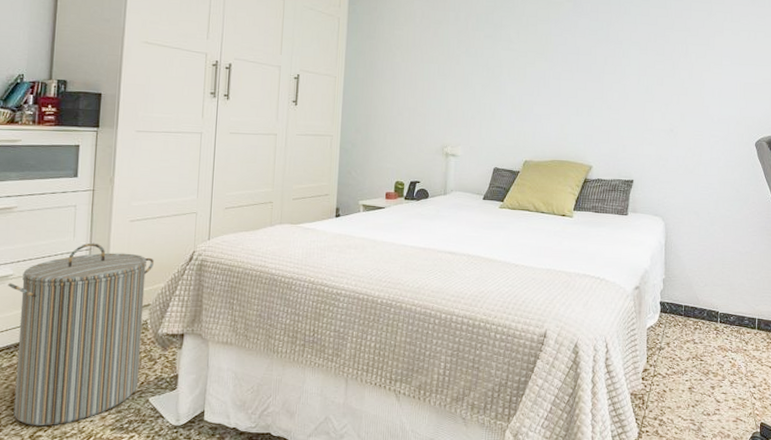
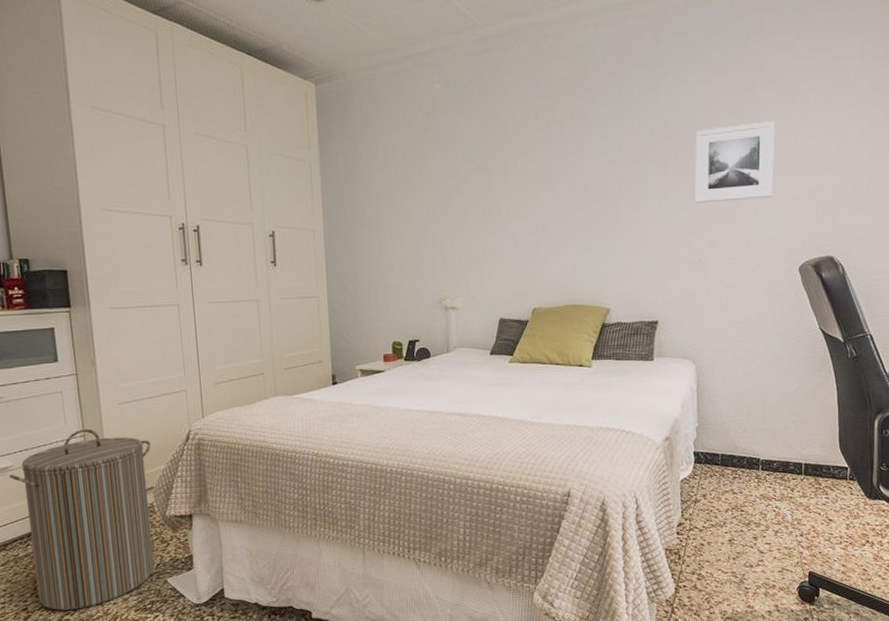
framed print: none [669,19,737,82] -> present [695,121,775,203]

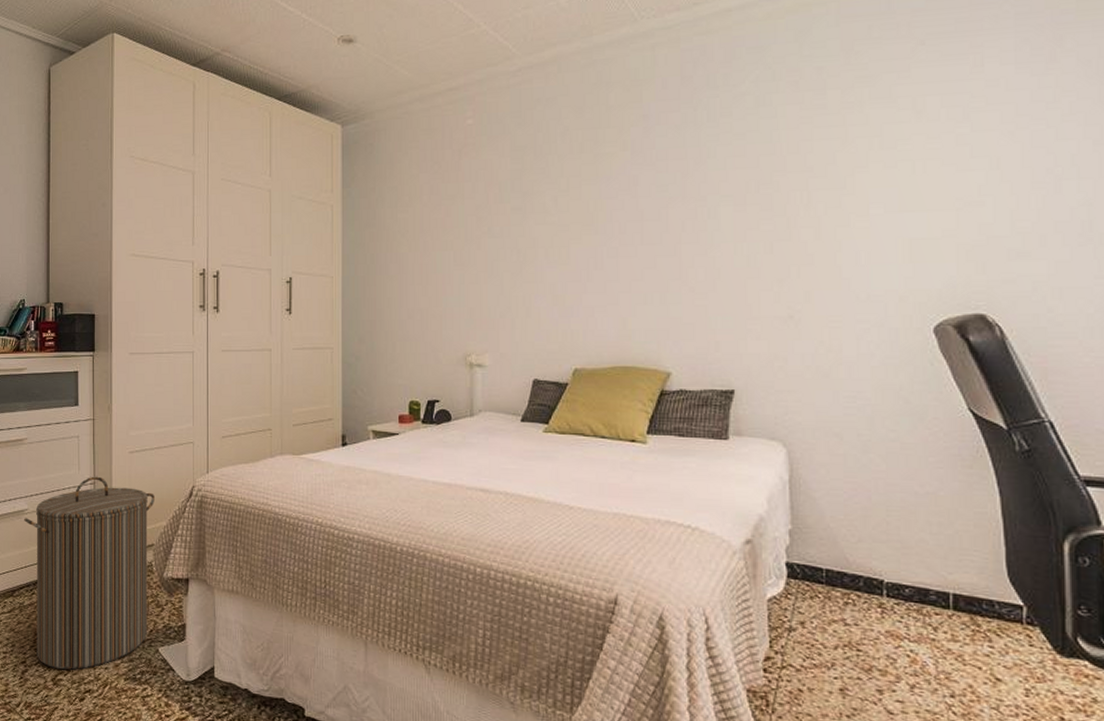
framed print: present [695,121,775,203] -> none [783,145,893,246]

